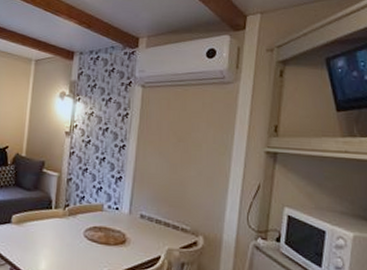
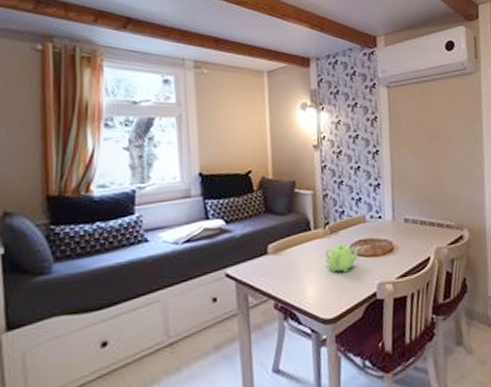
teapot: none [61,227,95,255] -> present [325,243,361,273]

